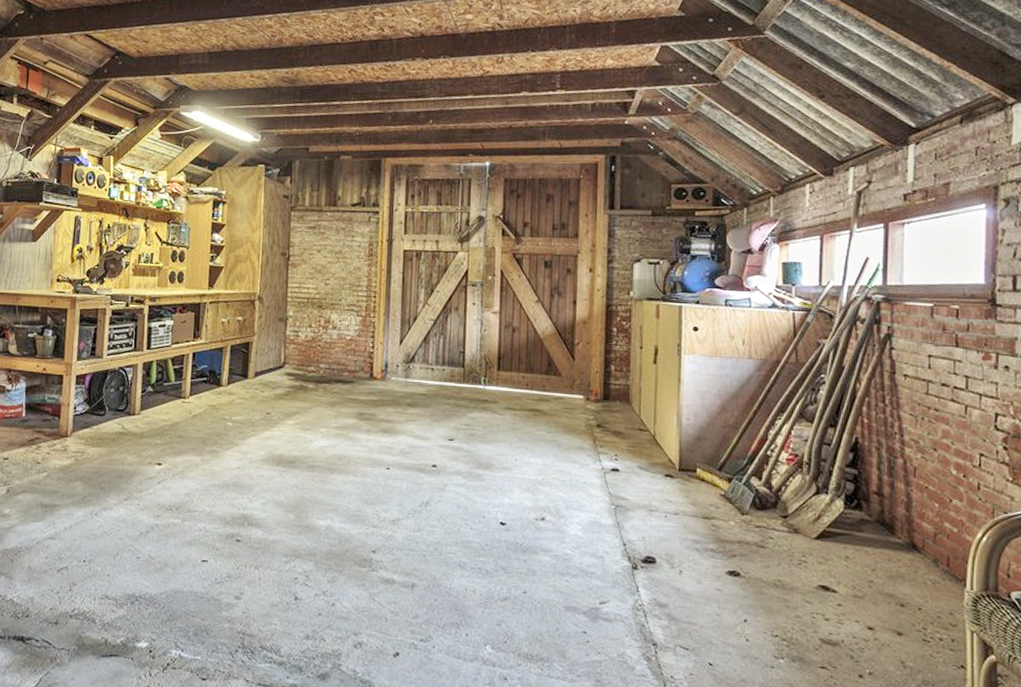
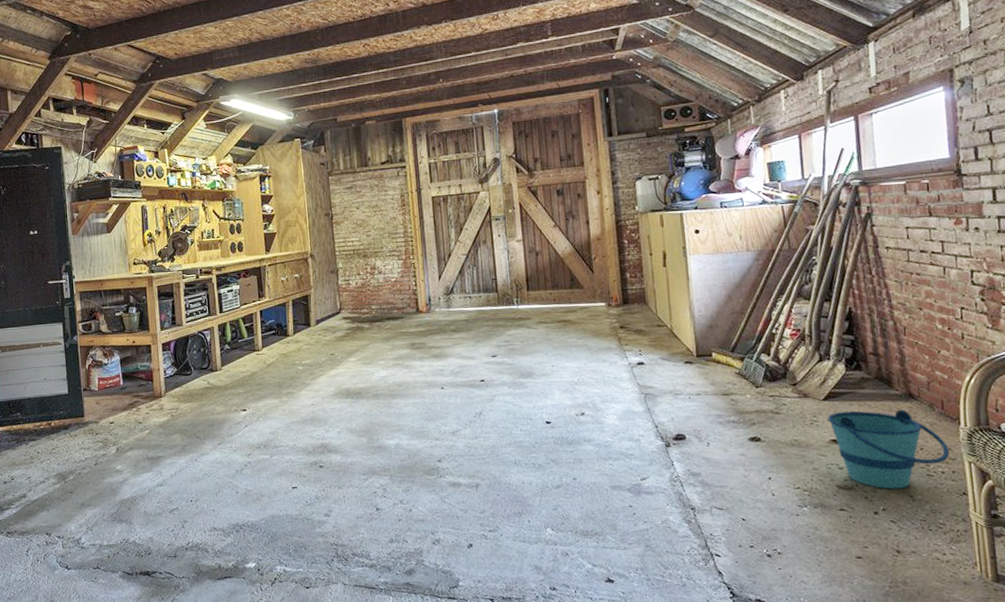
bucket: none [818,554,950,652] -> present [828,409,950,489]

